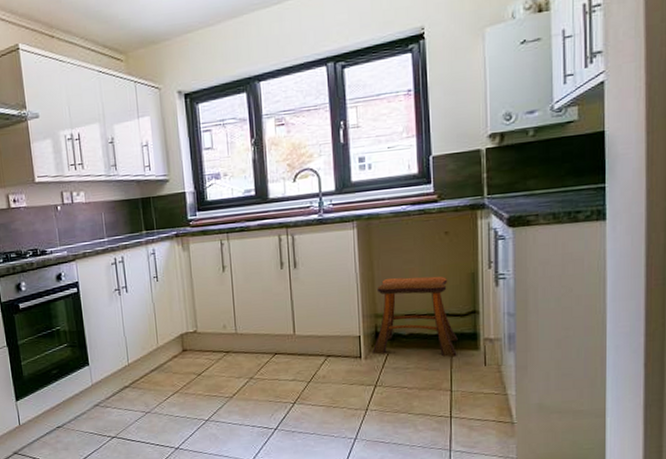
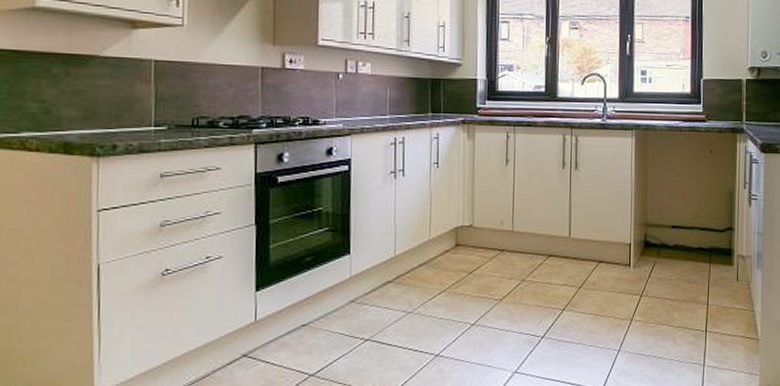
stool: present [372,276,458,358] -> none [640,188,716,271]

